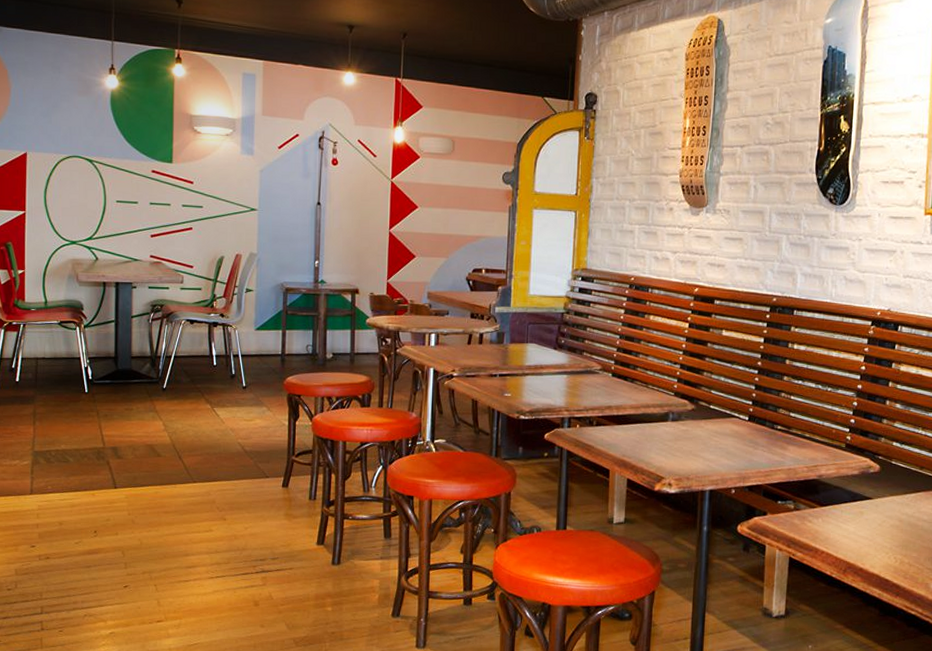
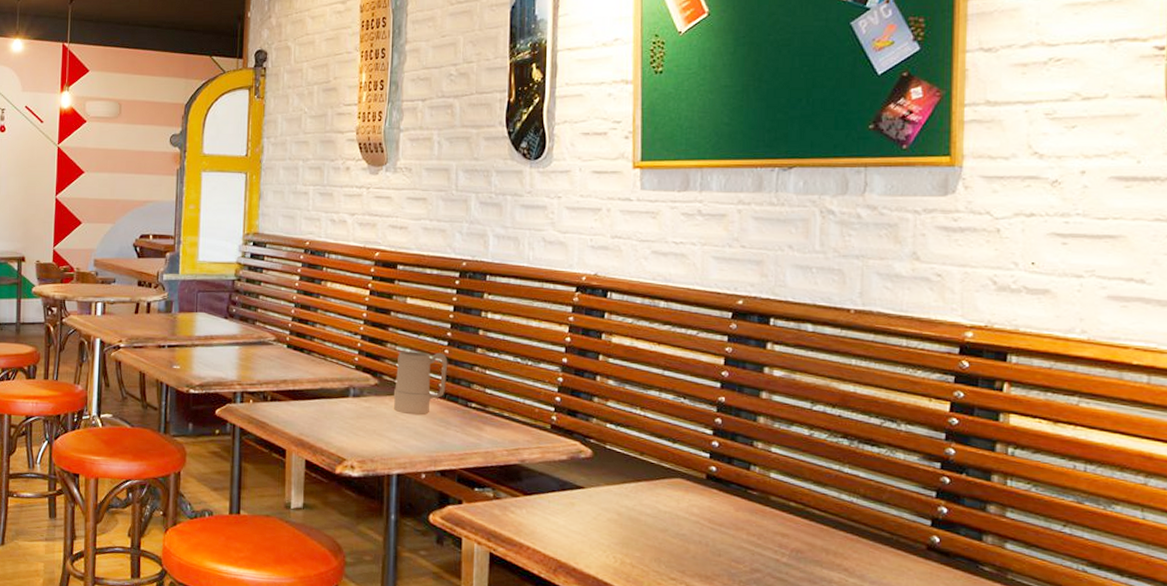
beer mug: none [707,379,758,437] -> present [393,351,448,416]

